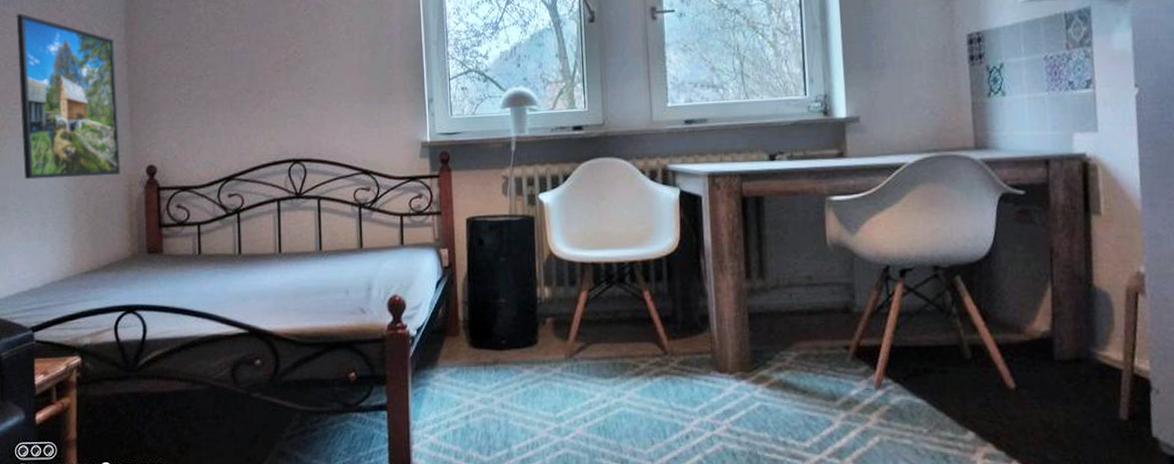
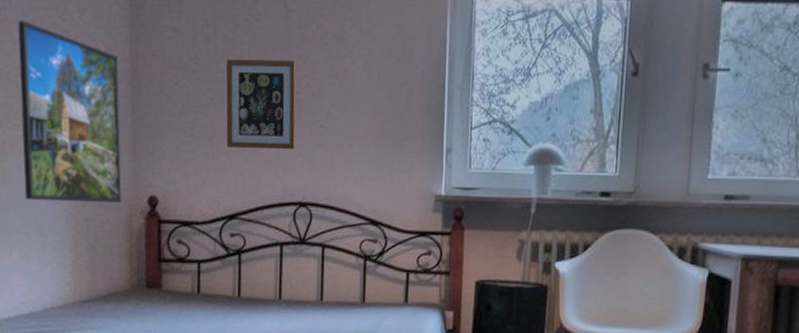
picture frame: none [217,31,287,114] -> present [226,59,297,150]

